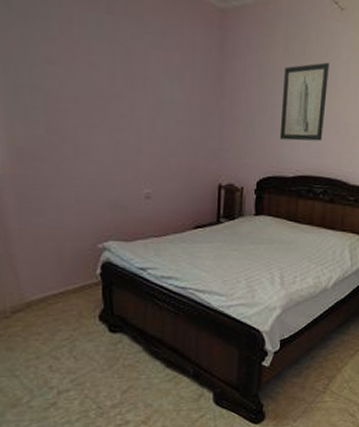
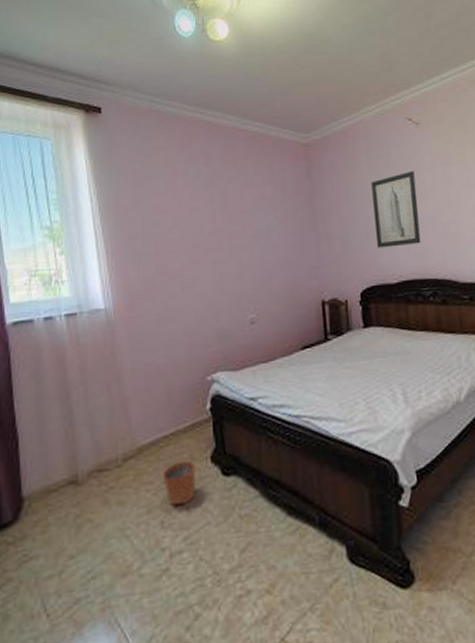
plant pot: none [51,311,84,355] -> present [162,455,196,507]

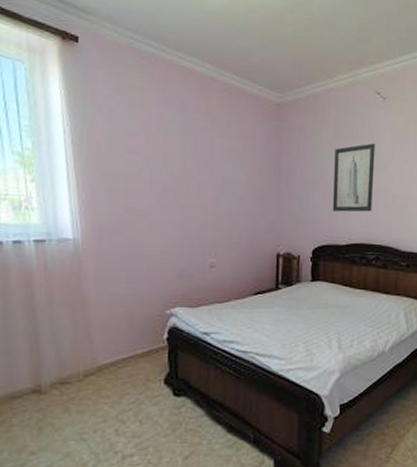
plant pot: present [162,455,196,507] -> none [119,375,150,418]

